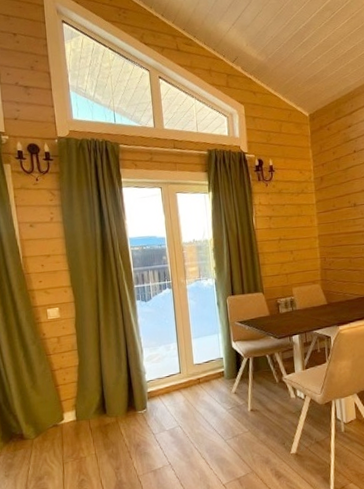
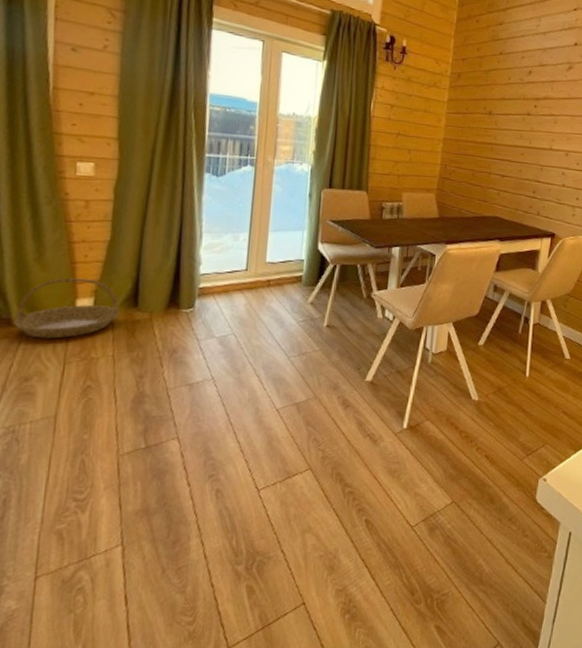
basket: none [25,396,95,447] -> present [13,278,120,339]

